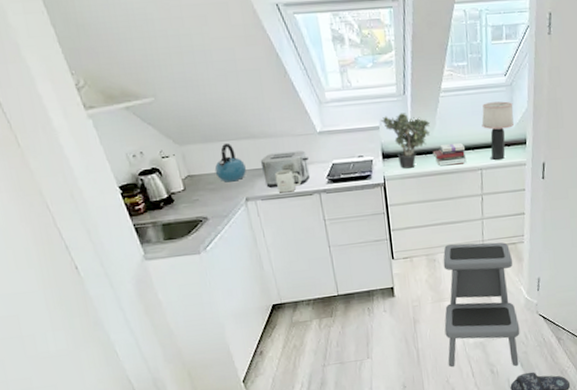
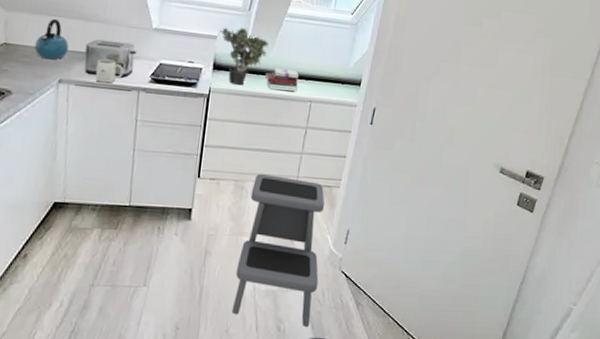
table lamp: present [482,101,514,161] -> none [320,36,355,97]

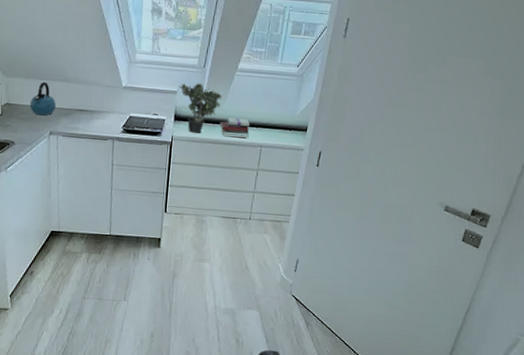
toaster: present [84,39,137,78] -> none [69,97,110,129]
mug: present [95,58,124,83] -> none [77,113,100,134]
step stool: present [231,173,325,327] -> none [197,209,276,341]

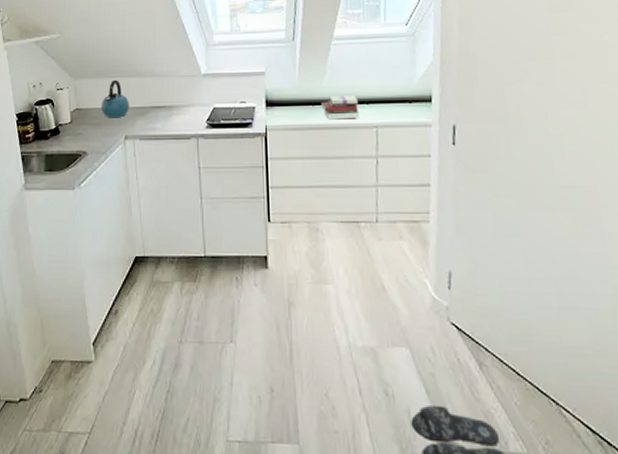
potted plant: present [179,83,223,134] -> none [266,59,320,120]

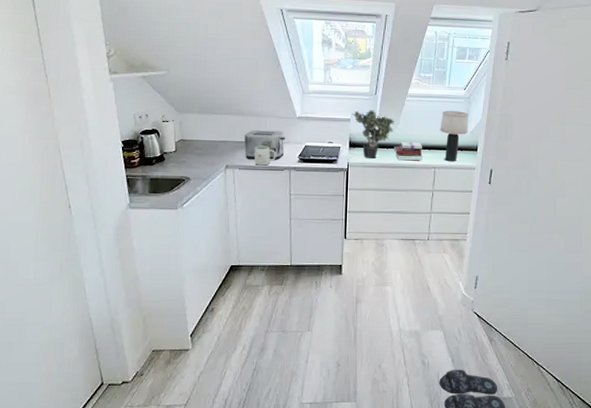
kettle: present [101,80,130,118] -> none [204,117,232,150]
toaster: none [143,92,190,127] -> present [244,130,285,160]
mug: none [155,110,181,134] -> present [253,145,276,166]
potted plant: none [266,59,320,120] -> present [352,110,395,160]
table lamp: none [378,52,416,119] -> present [439,110,469,162]

